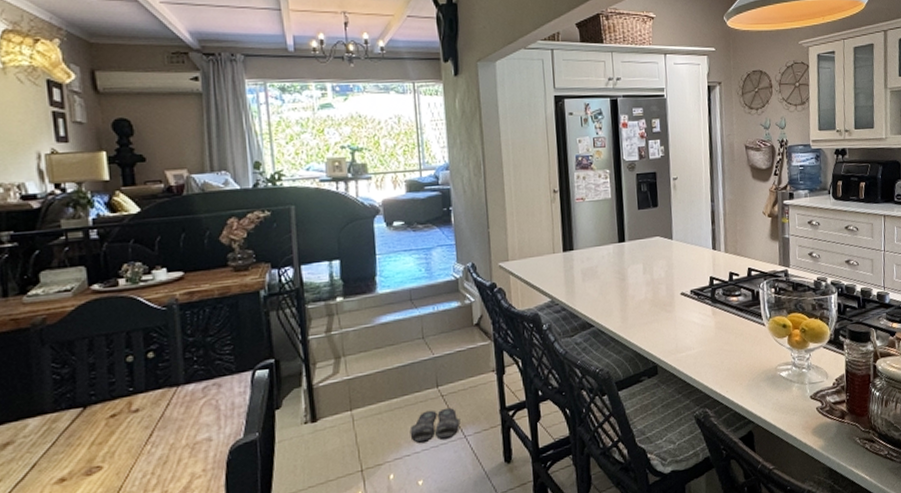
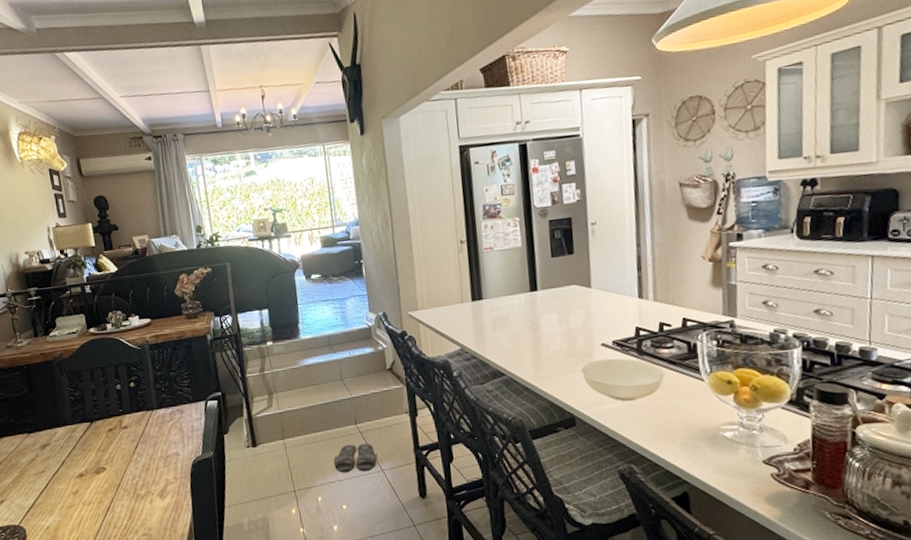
bowl: none [662,306,734,348] -> present [580,358,665,402]

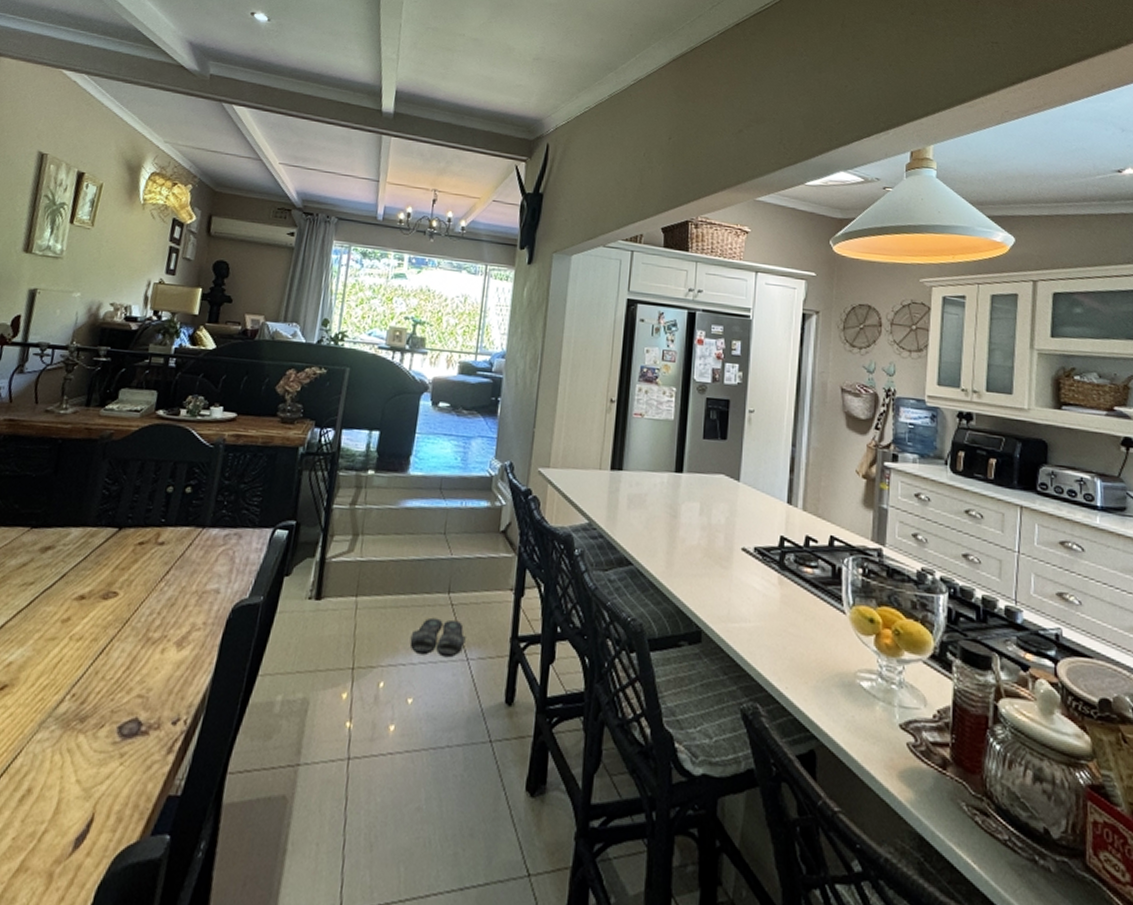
bowl: present [580,358,665,402] -> none [715,566,805,624]

